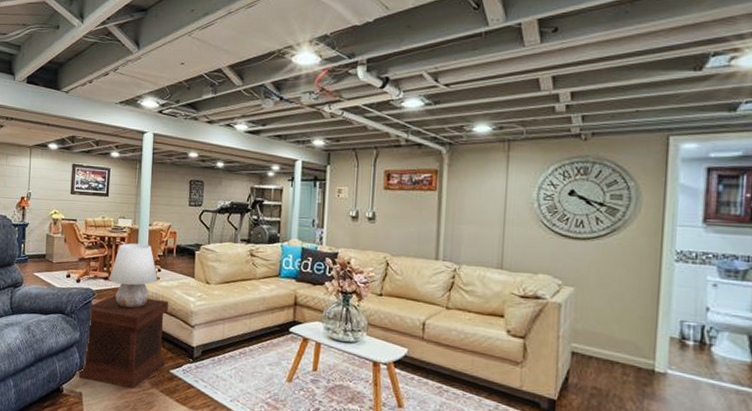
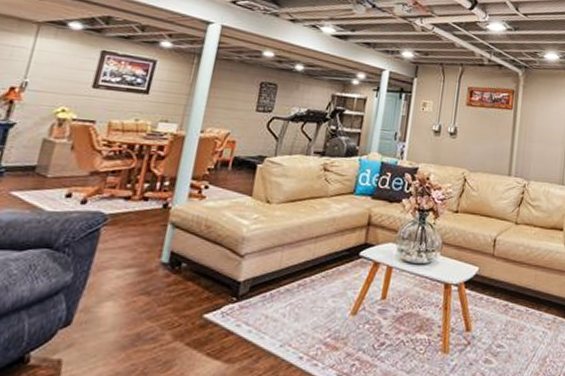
side table: present [78,295,168,389] -> none [60,220,213,346]
table lamp: present [109,243,158,309] -> none [132,153,203,237]

